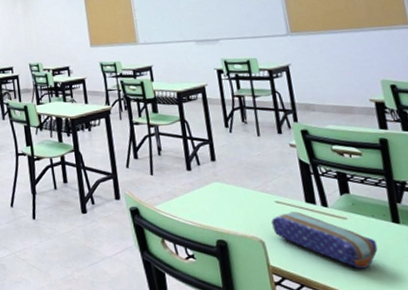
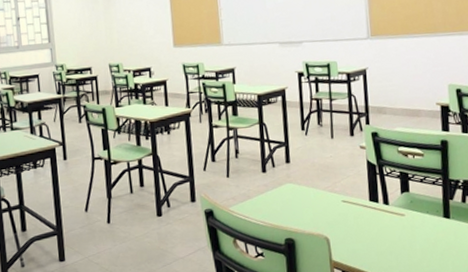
pencil case: present [271,212,378,269] -> none [337,210,428,260]

